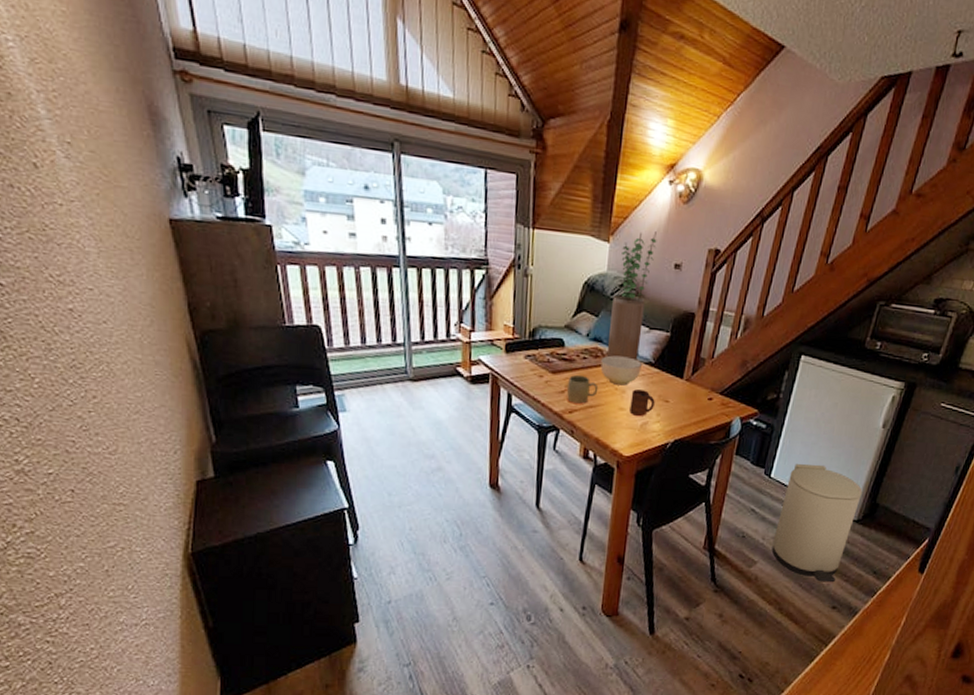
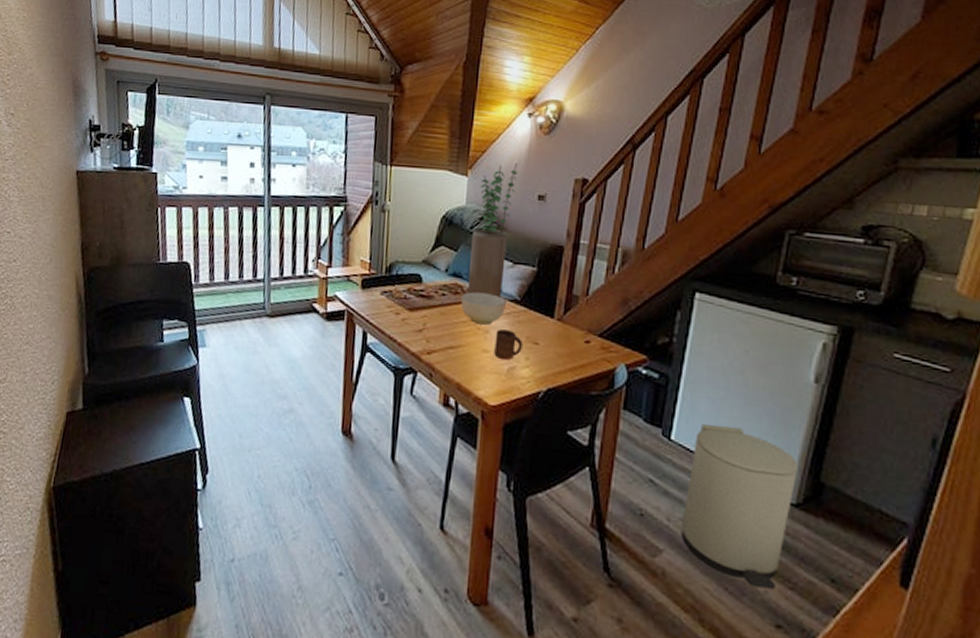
mug: present [566,374,599,405] -> none [424,312,459,345]

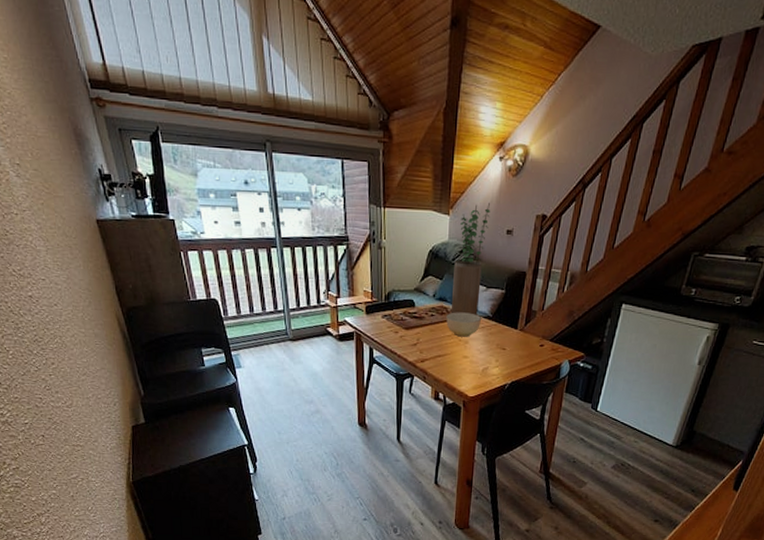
cup: present [494,329,523,360] -> none [472,340,494,362]
pedal bin: present [681,424,798,590] -> none [599,398,681,500]

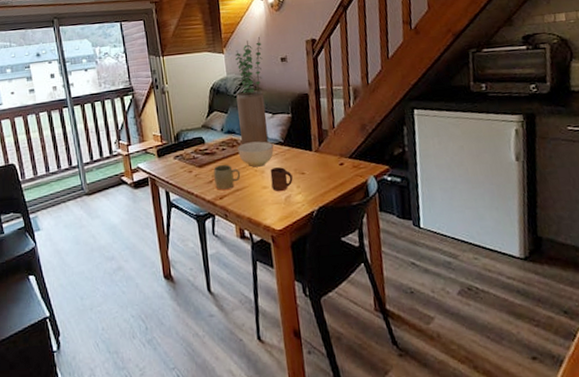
mug: none [418,329,445,355] -> present [213,164,241,191]
cup: none [472,340,494,362] -> present [270,167,293,191]

